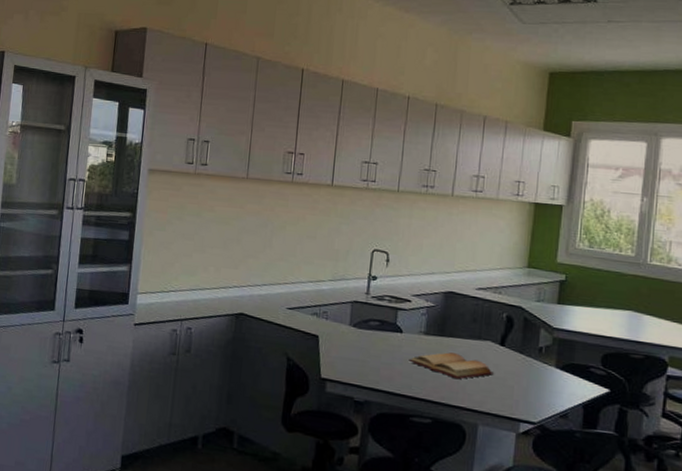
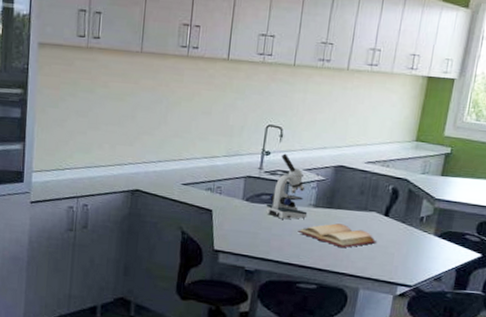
microscope: none [374,278,418,347] -> present [266,153,308,219]

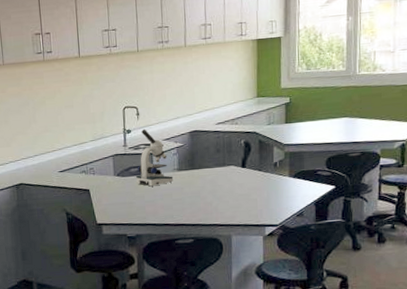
bible: present [298,223,377,248] -> none [168,181,239,203]

